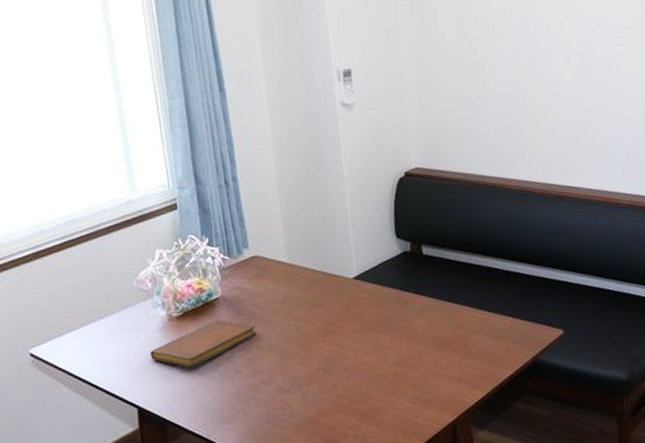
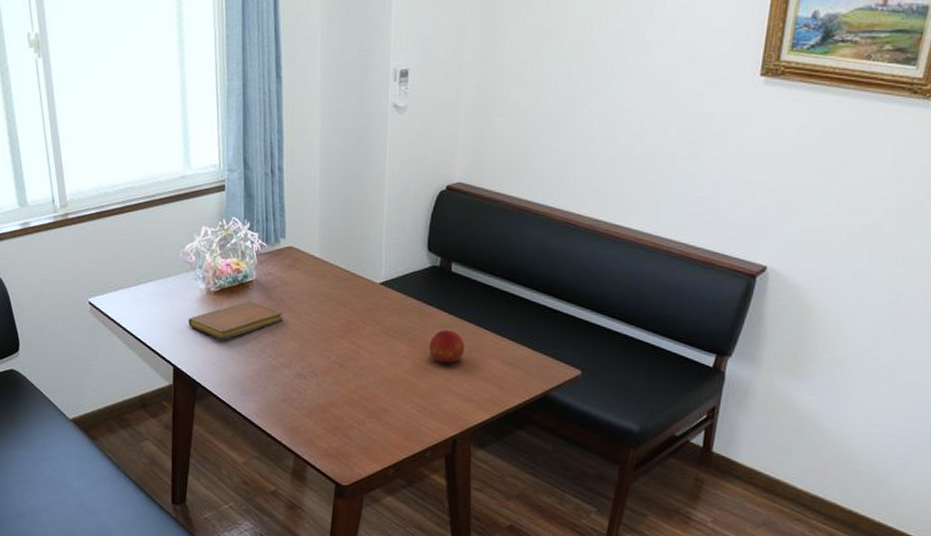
fruit: none [412,313,449,348] -> present [429,330,465,364]

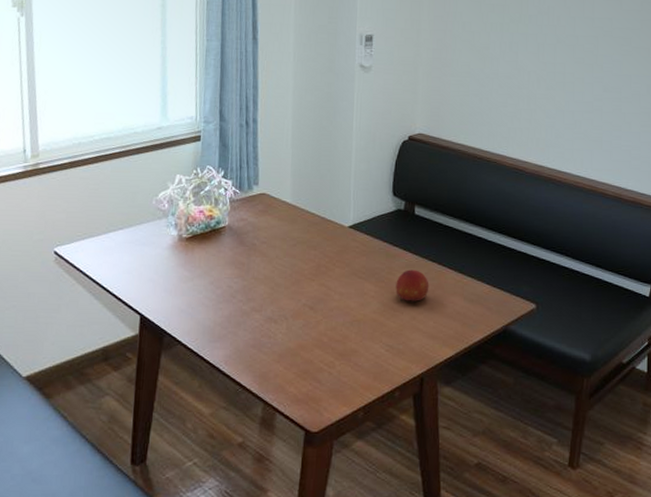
notebook: present [189,301,284,340] -> none [158,246,255,286]

